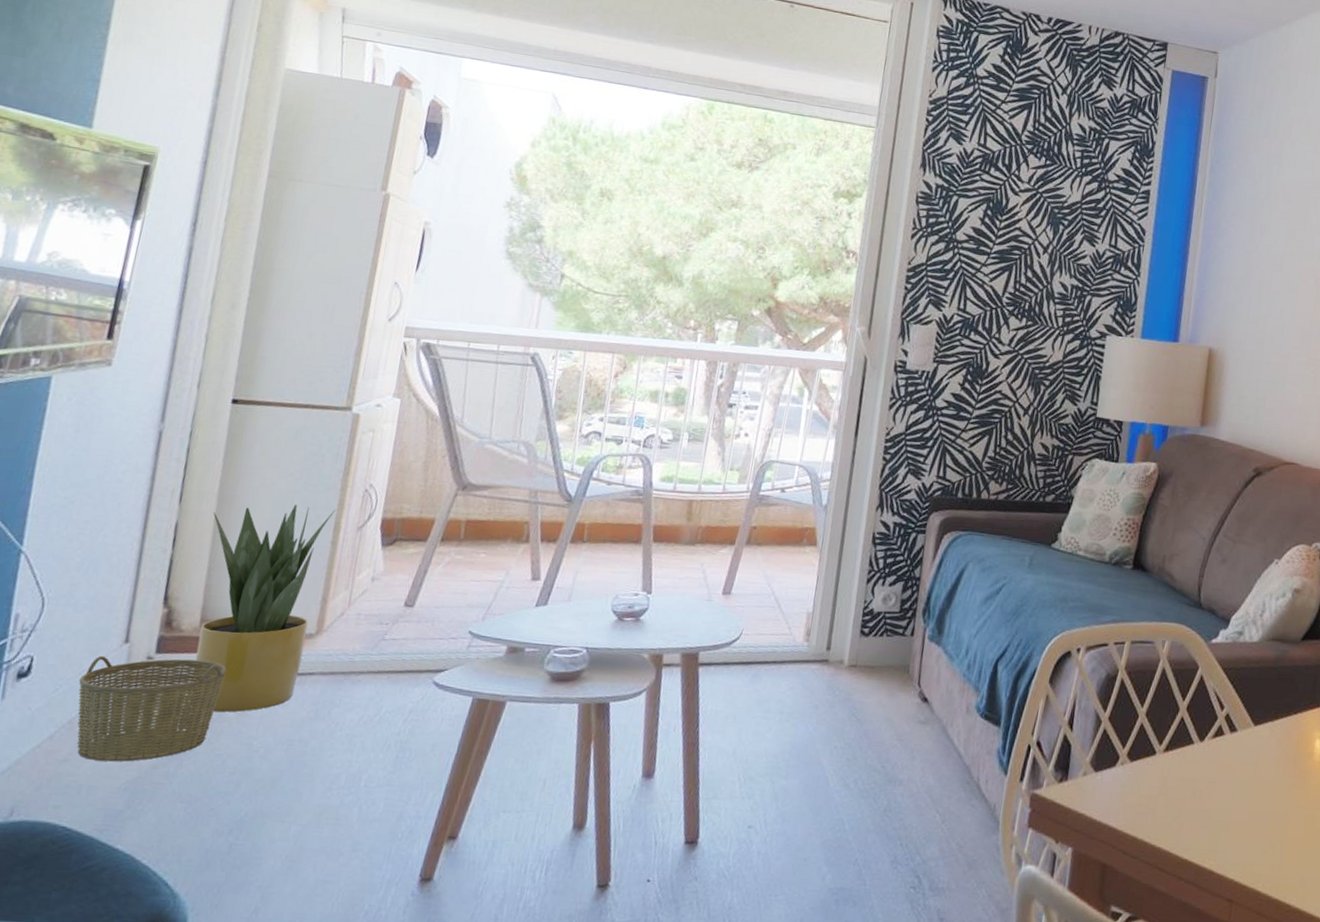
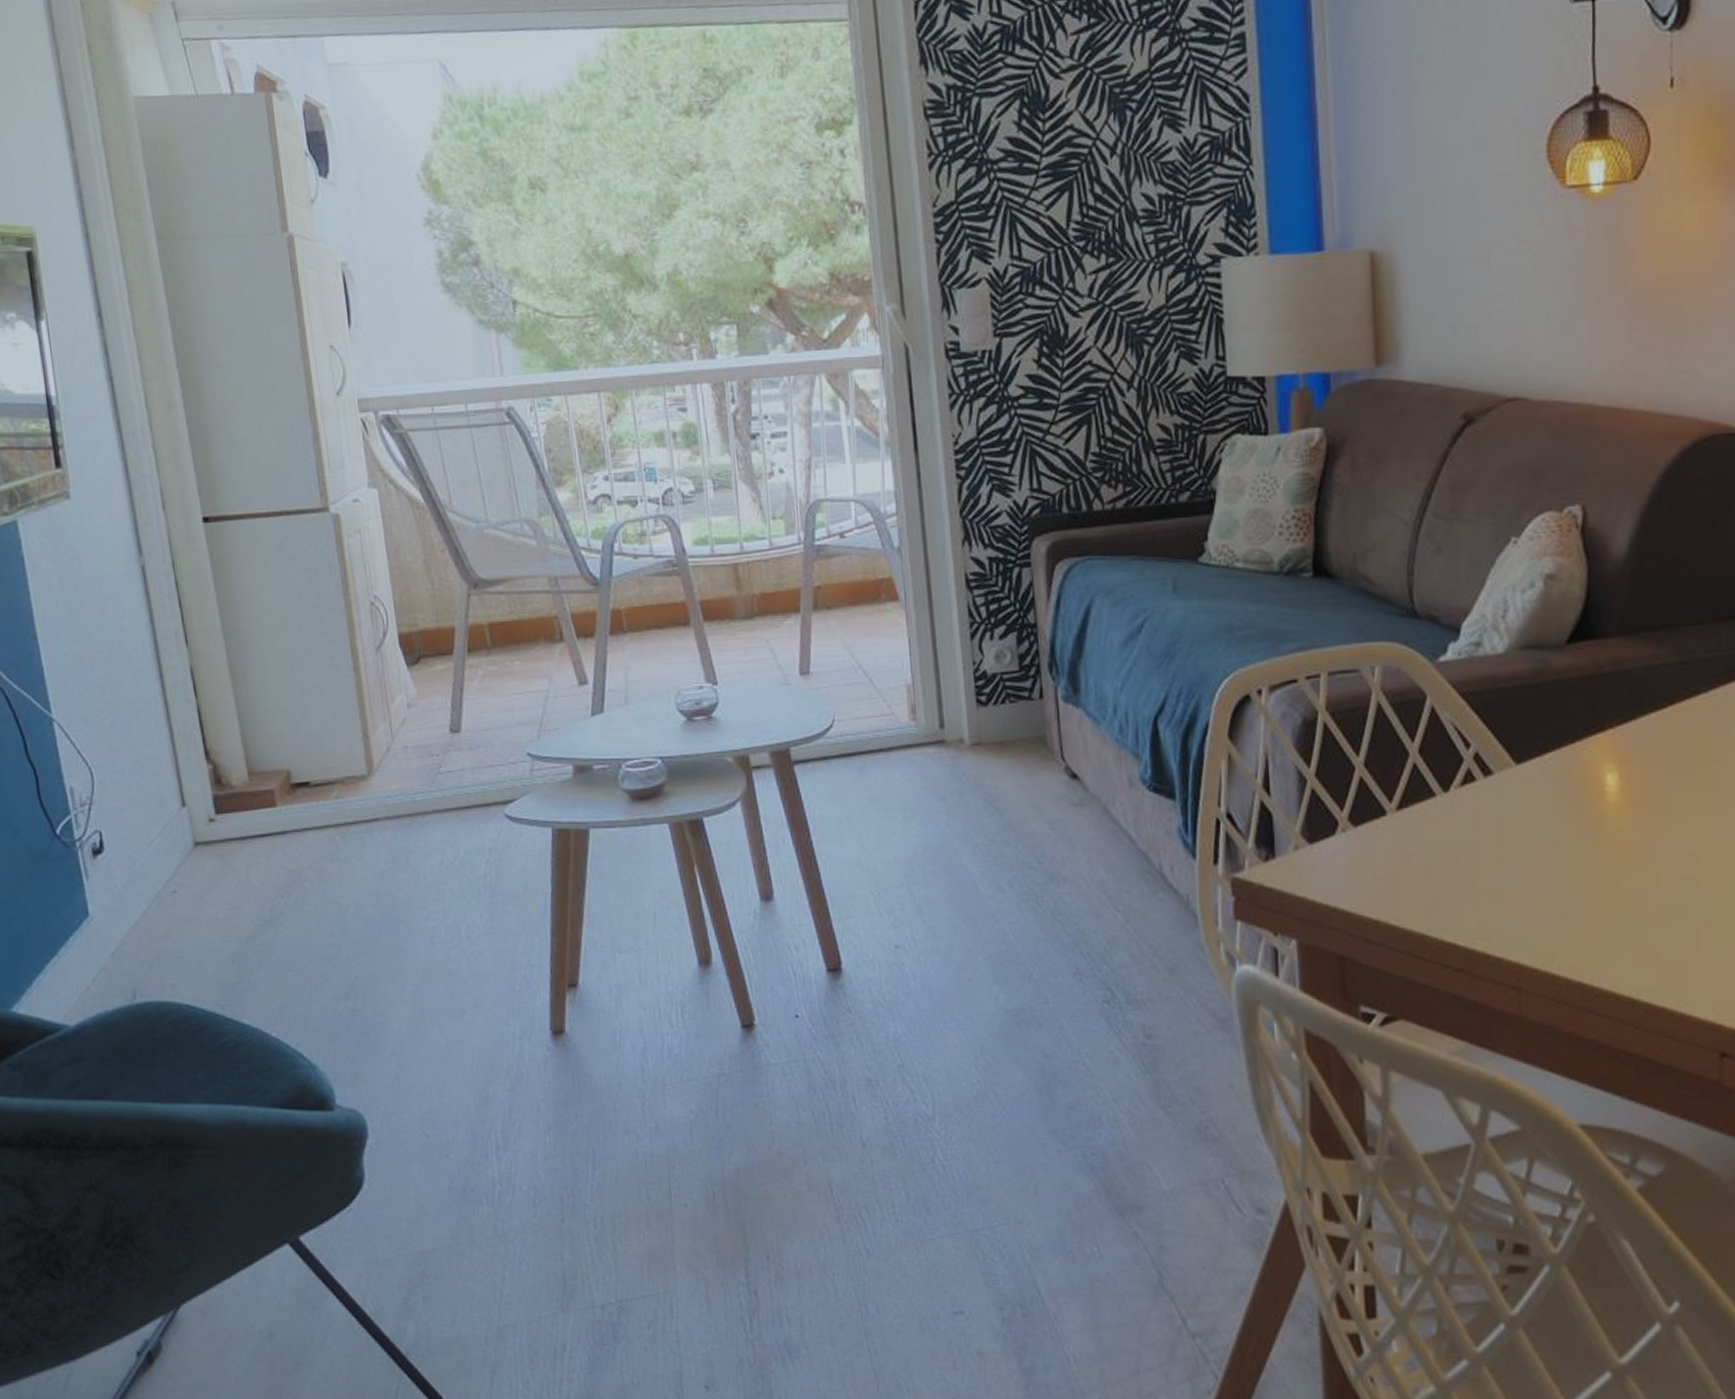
basket: present [77,655,227,762] -> none [151,817,293,934]
planter: present [193,504,335,712] -> none [223,630,365,872]

